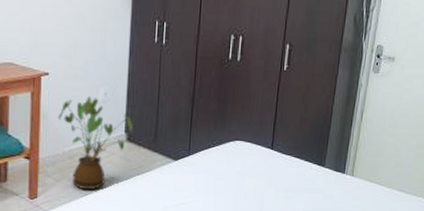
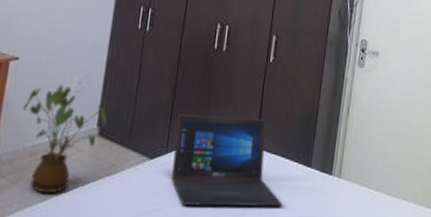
laptop: none [195,121,298,201] -> present [171,115,283,207]

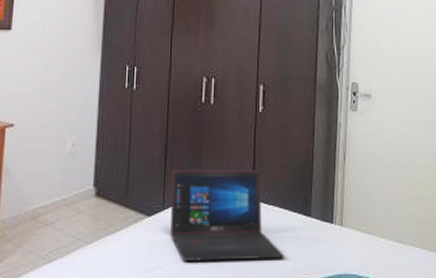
house plant: present [23,84,107,194] -> none [22,148,102,256]

